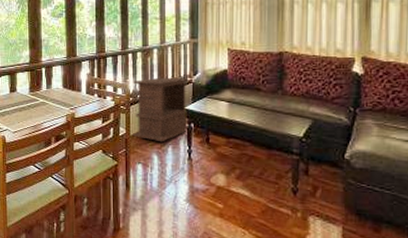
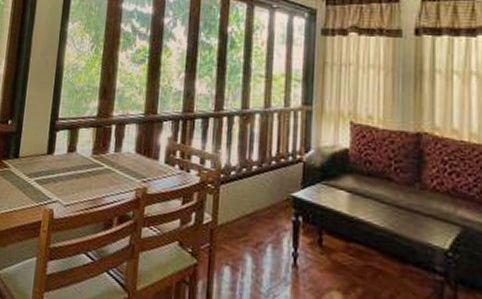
side table: present [132,77,189,142] -> none [219,150,298,239]

